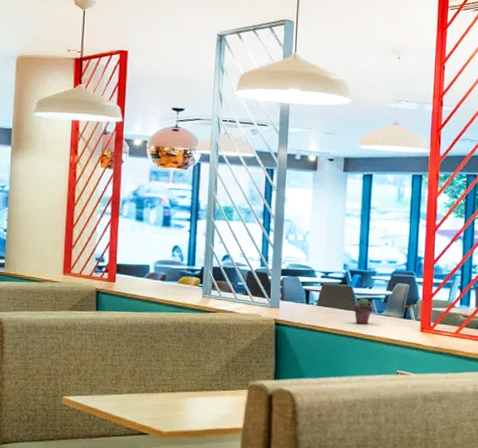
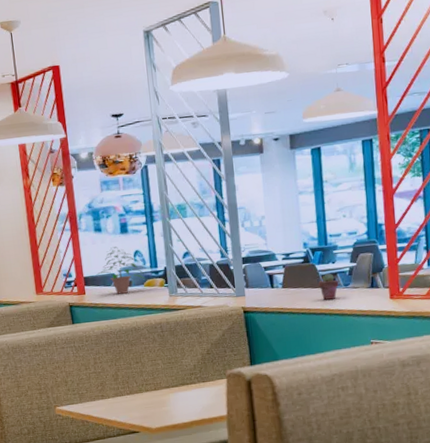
potted plant: none [129,238,181,287] -> present [95,247,146,294]

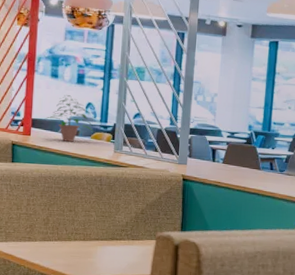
potted succulent: present [318,273,339,300] -> none [257,157,276,182]

